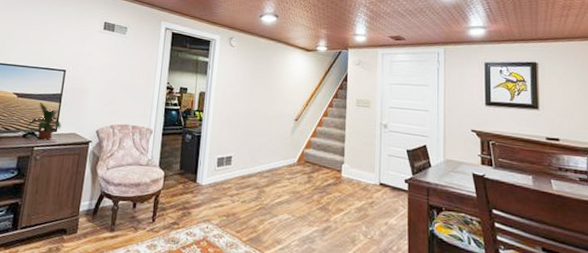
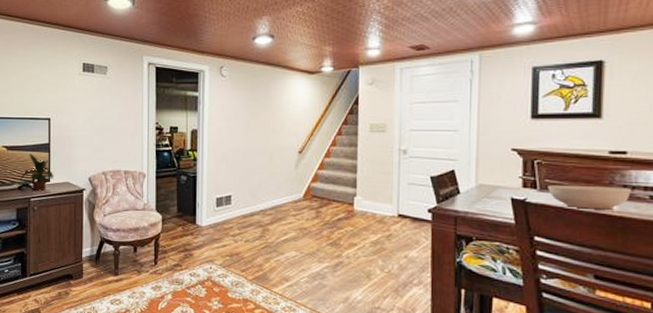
bowl: none [501,164,565,189] -> present [548,185,631,210]

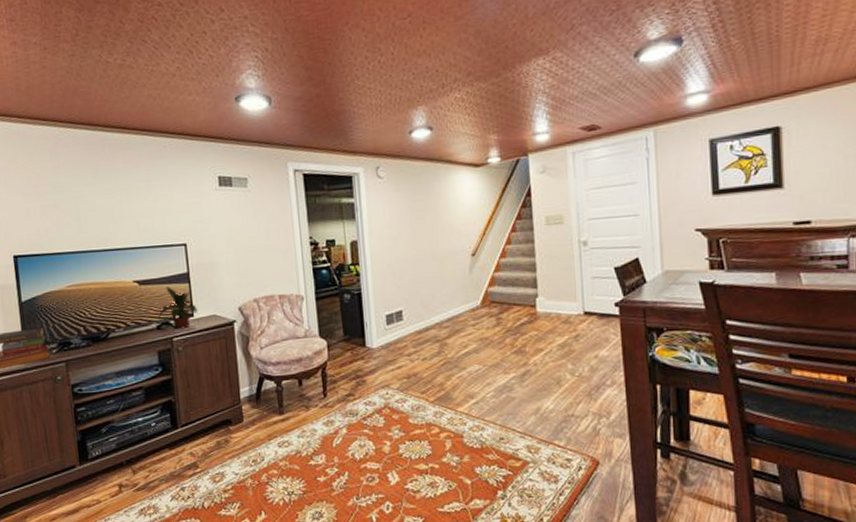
bowl: present [548,185,631,210] -> none [735,259,818,286]

